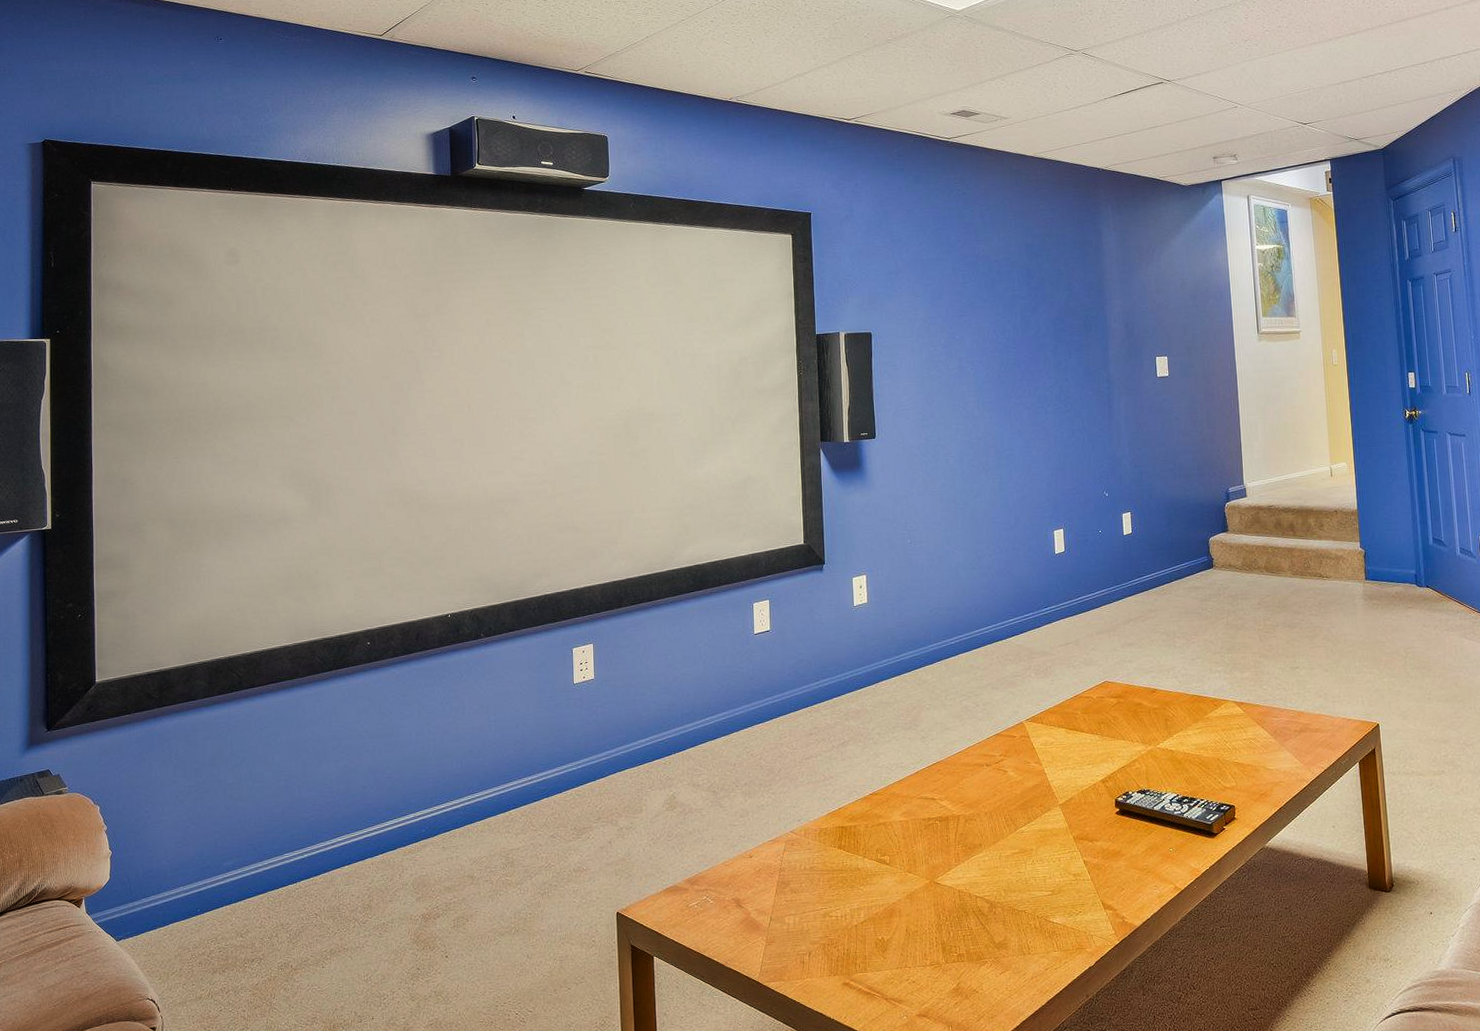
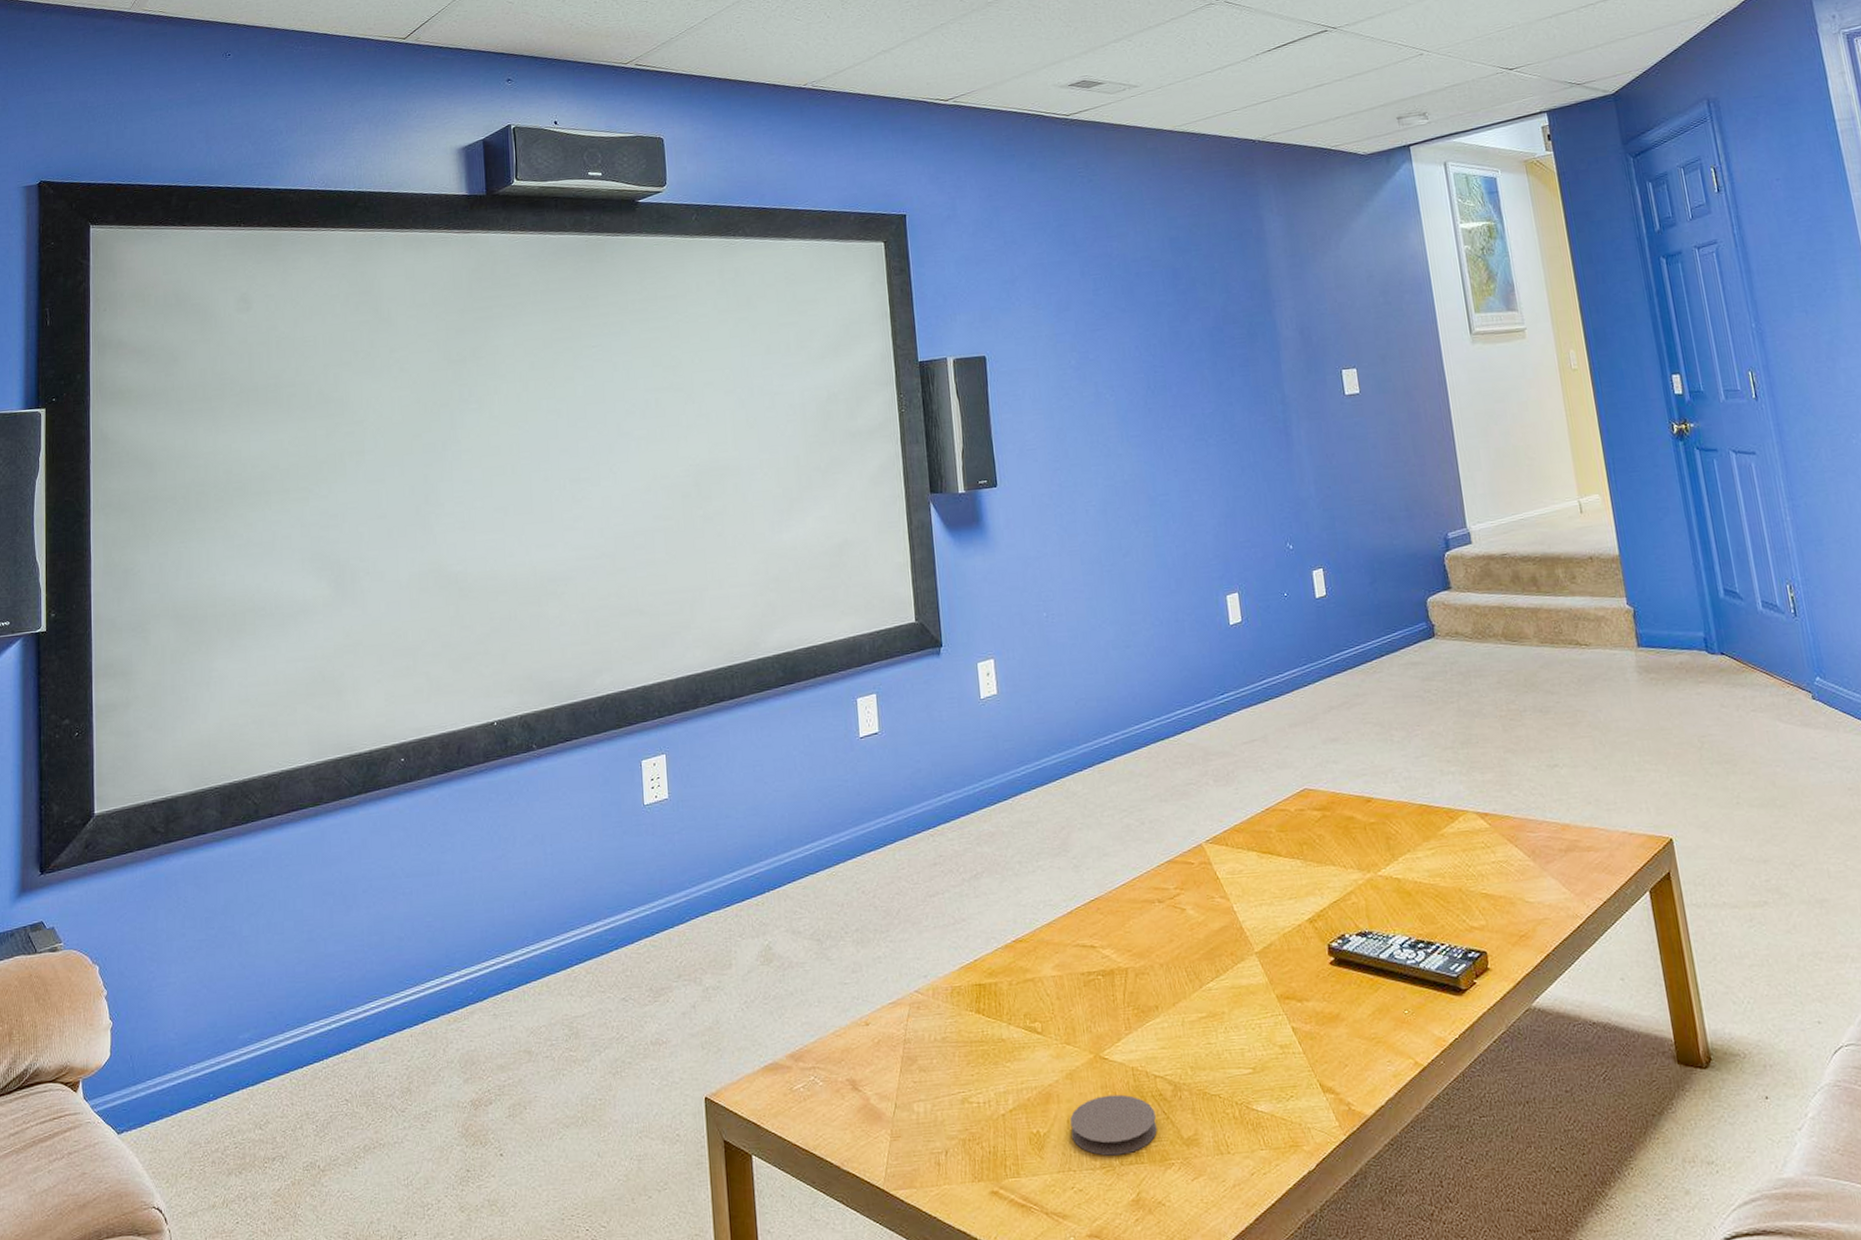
coaster: none [908,910,975,956] -> present [1070,1094,1157,1156]

